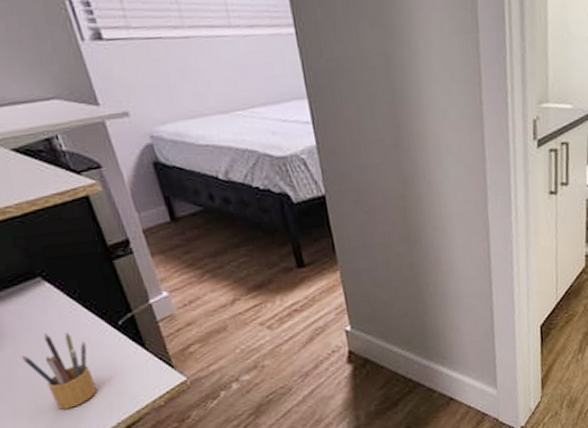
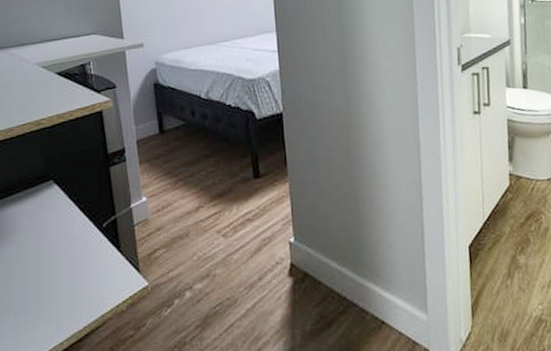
pencil box: present [22,332,98,409] -> none [22,231,75,309]

